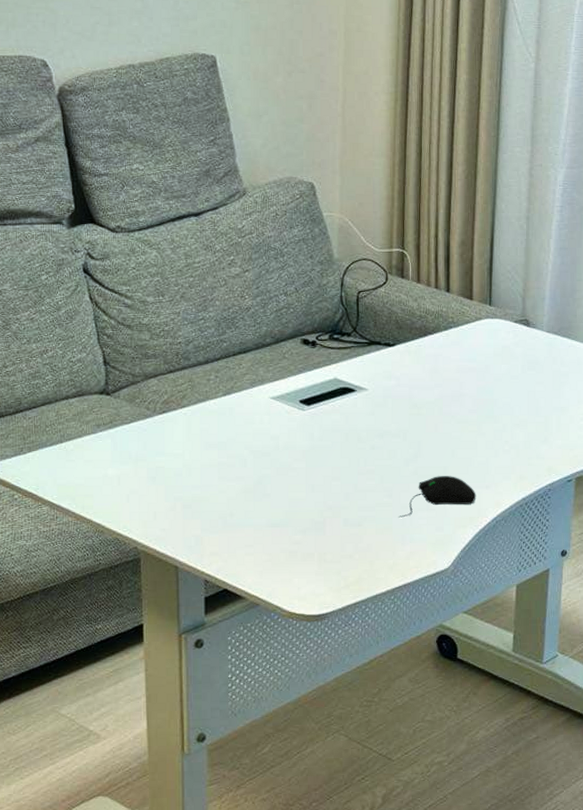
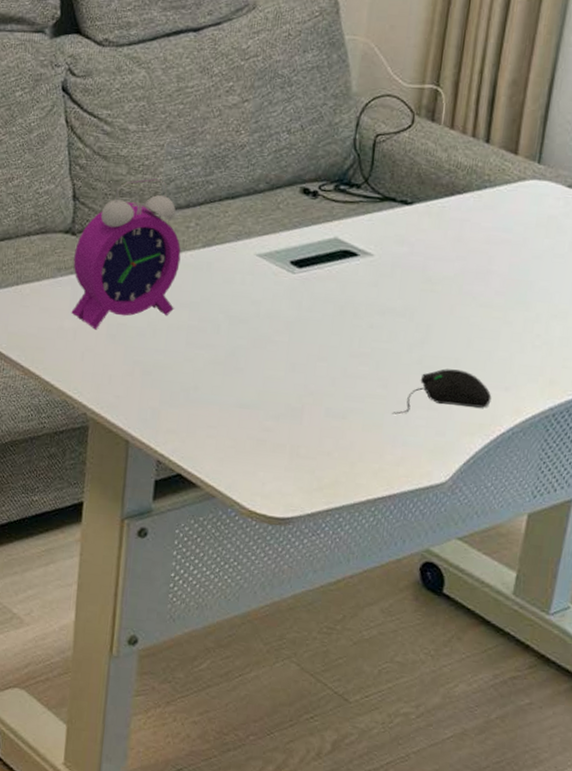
alarm clock: none [111,341,205,475] -> present [71,178,181,330]

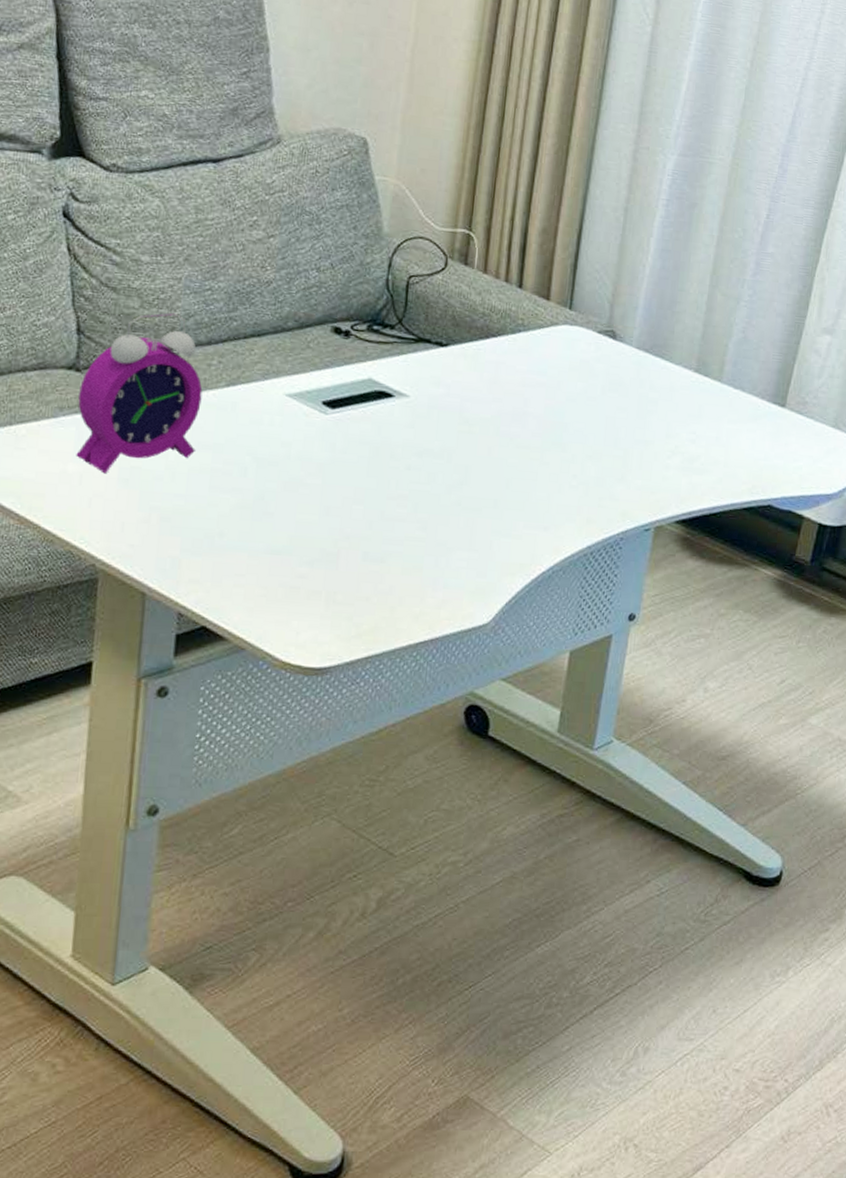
computer mouse: present [391,368,492,415] -> none [431,509,531,557]

